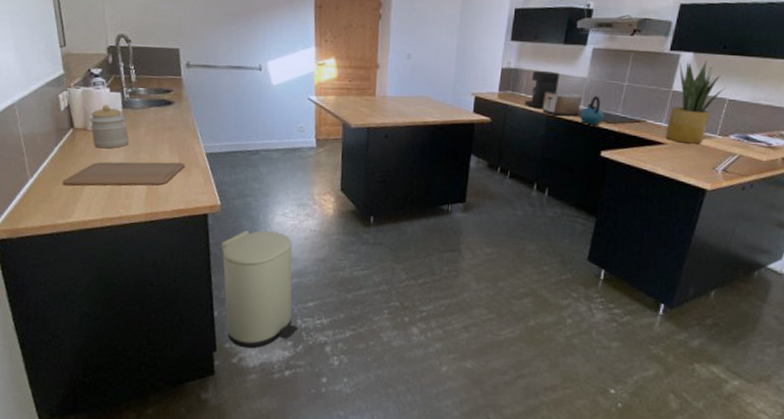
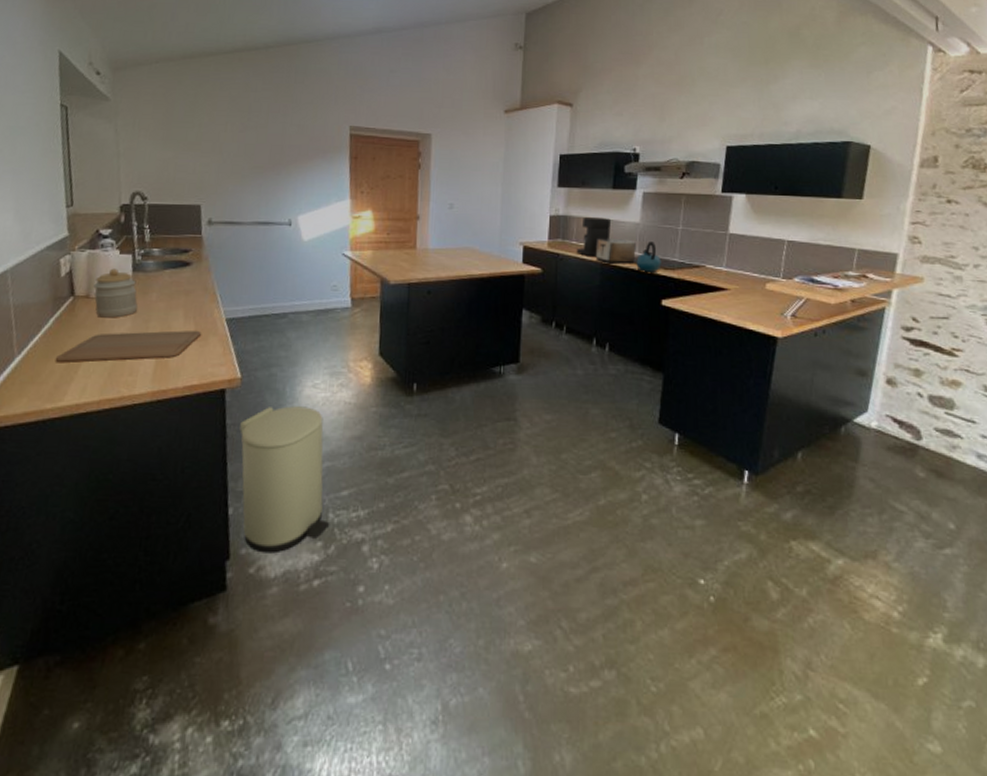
planter: present [665,60,725,144] -> none [727,202,782,289]

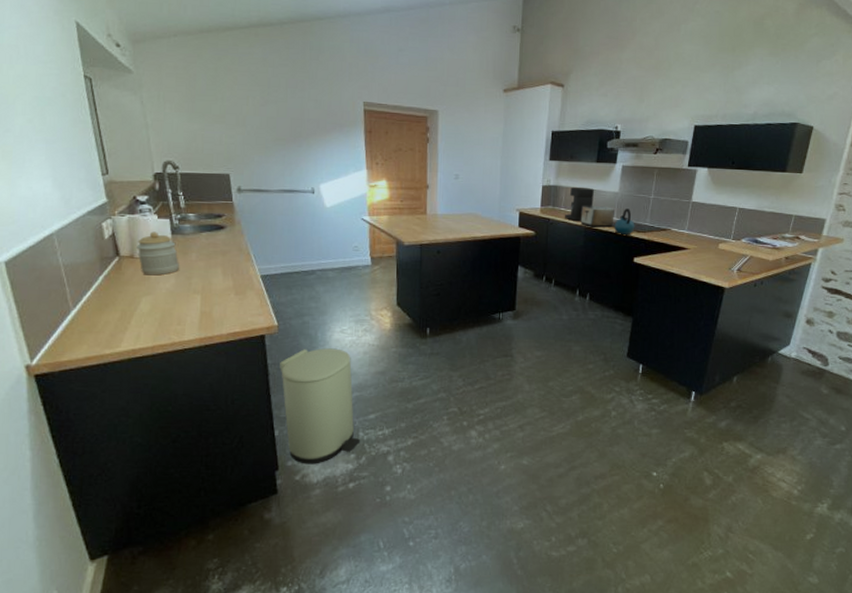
chopping board: present [55,330,201,362] -> none [108,285,239,314]

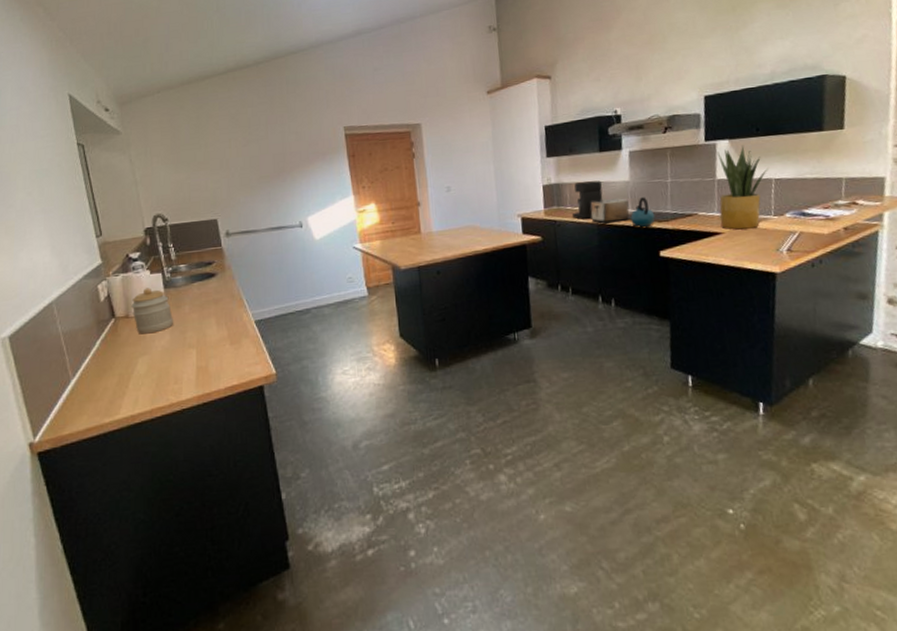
pedal bin: present [280,348,361,464] -> none [281,392,376,531]
planter: none [688,174,735,248] -> present [716,145,768,230]

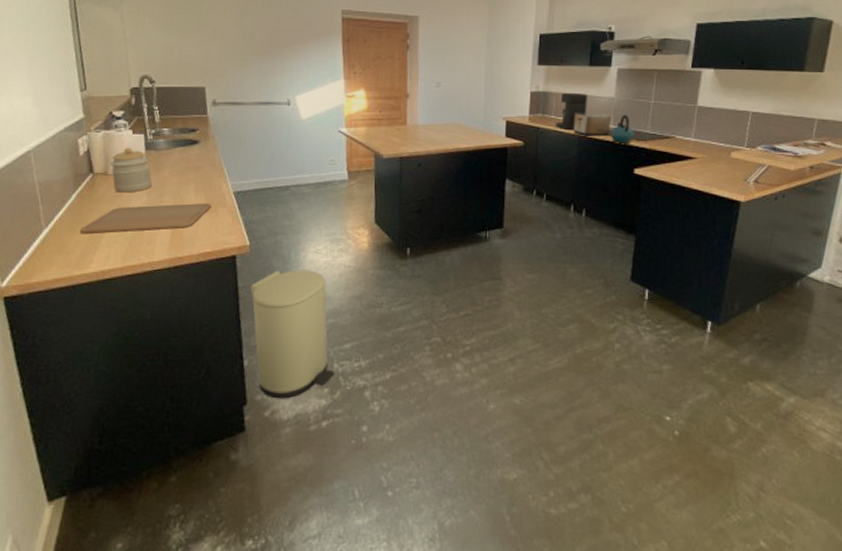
chopping board: none [106,334,234,379] -> present [79,202,211,233]
pedal bin: none [281,392,376,531] -> present [251,270,335,399]
planter: present [716,145,768,230] -> none [695,76,747,157]

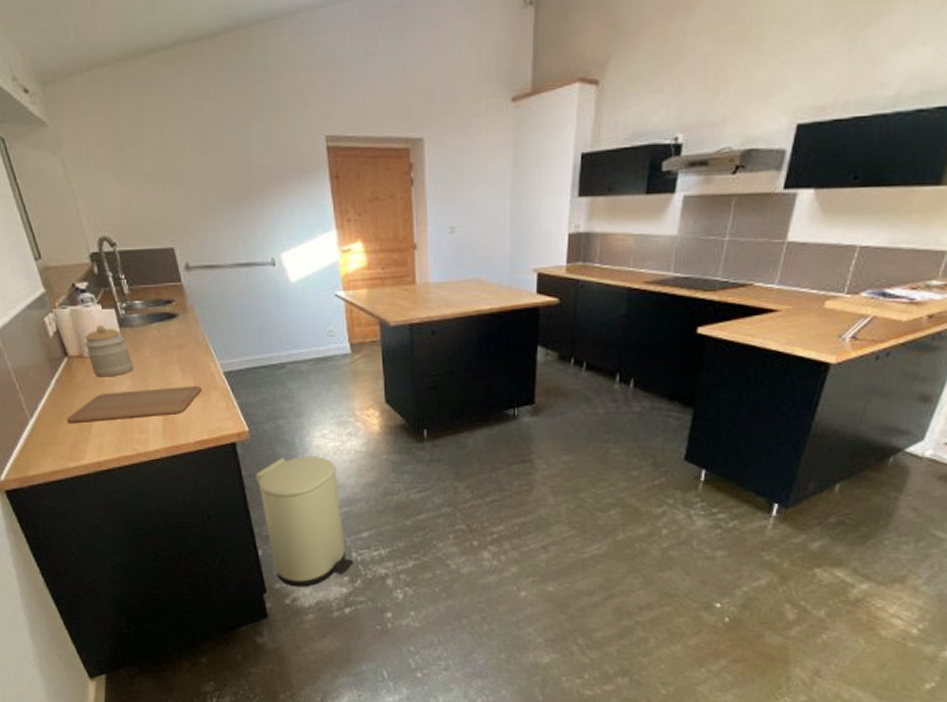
coffee maker: present [556,93,588,131] -> none [600,232,643,282]
toaster: present [573,113,611,136] -> none [622,257,671,288]
kettle: present [611,115,635,143] -> none [670,258,701,296]

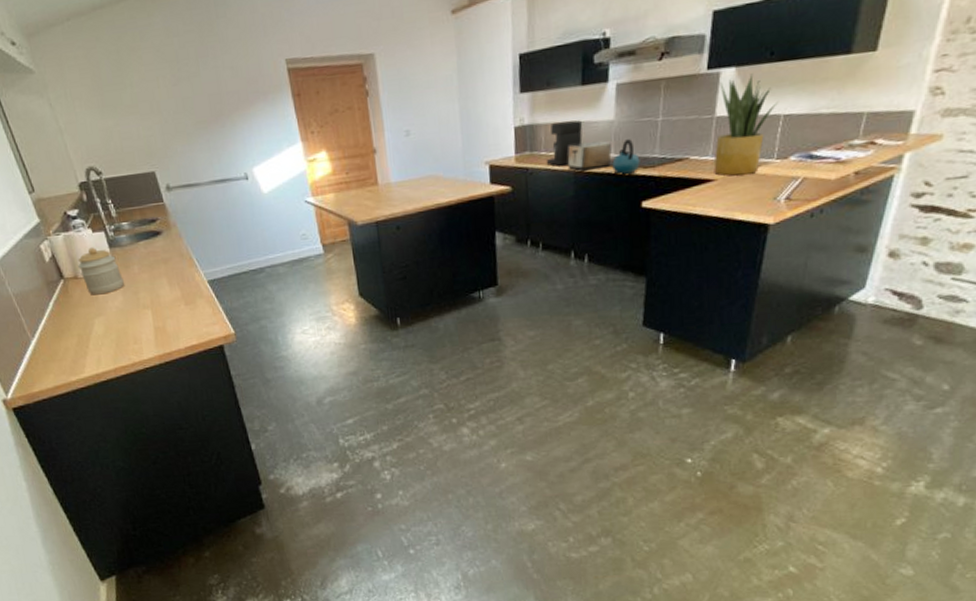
chopping board: present [66,385,201,423] -> none [65,295,188,340]
pedal bin: present [256,456,354,587] -> none [244,351,342,477]
coffee maker: none [600,232,643,282] -> present [547,120,583,167]
toaster: none [622,257,671,288] -> present [567,141,612,171]
kettle: none [670,258,701,296] -> present [612,139,640,175]
planter: none [778,197,855,308] -> present [713,73,778,176]

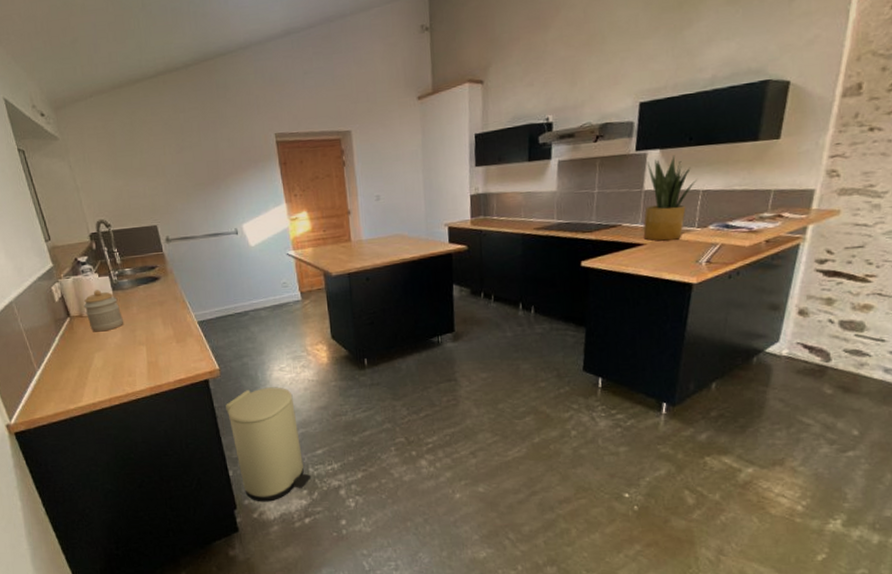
pedal bin: none [244,351,342,477] -> present [226,387,312,502]
coffee maker: present [547,120,583,167] -> none [498,190,530,230]
toaster: present [567,141,612,171] -> none [516,208,554,234]
kettle: present [612,139,640,175] -> none [555,208,580,238]

